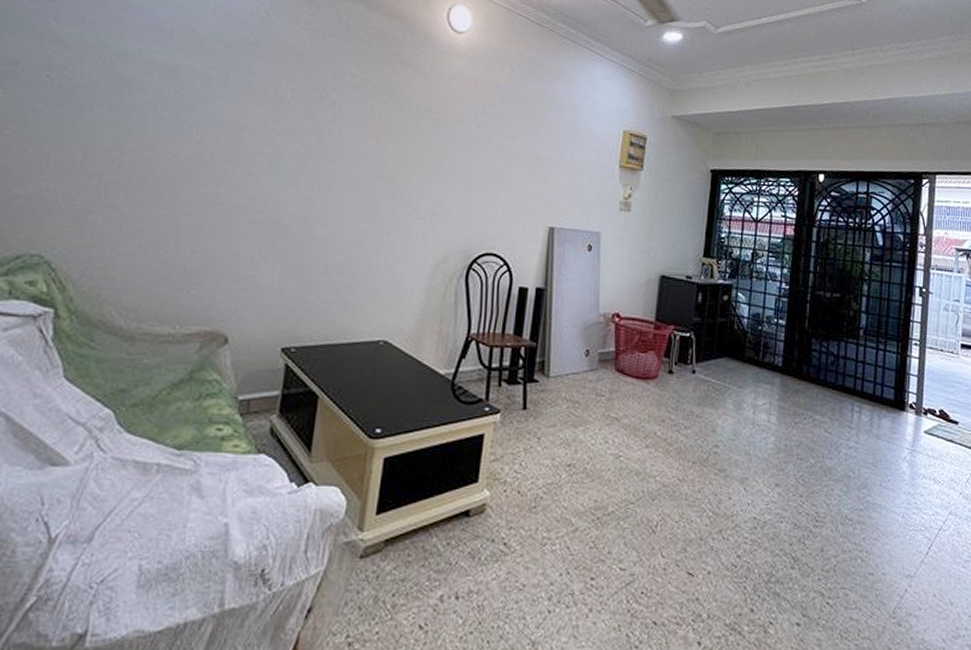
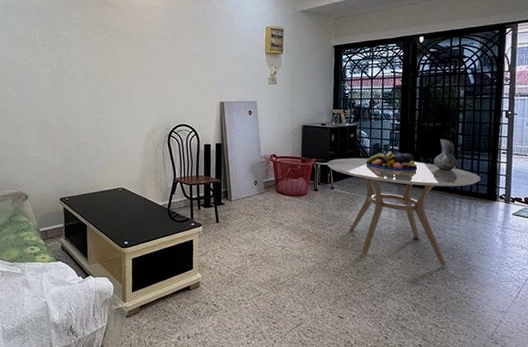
dining table: none [688,329,887,501] -> present [326,157,481,266]
fruit bowl: none [741,327,808,356] -> present [366,152,418,171]
pitcher: none [828,316,860,363] -> present [433,138,458,171]

